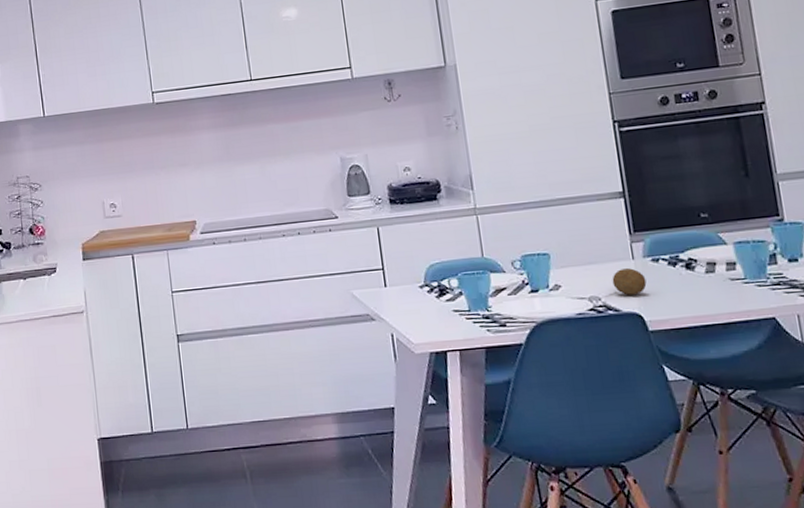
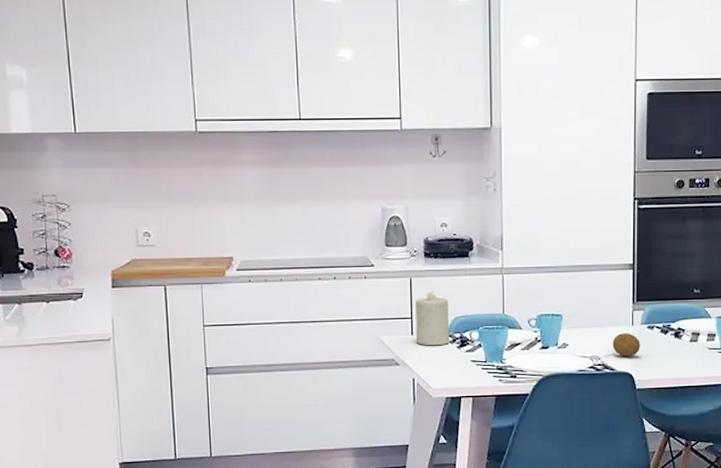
candle: none [385,239,428,298] -> present [416,291,450,346]

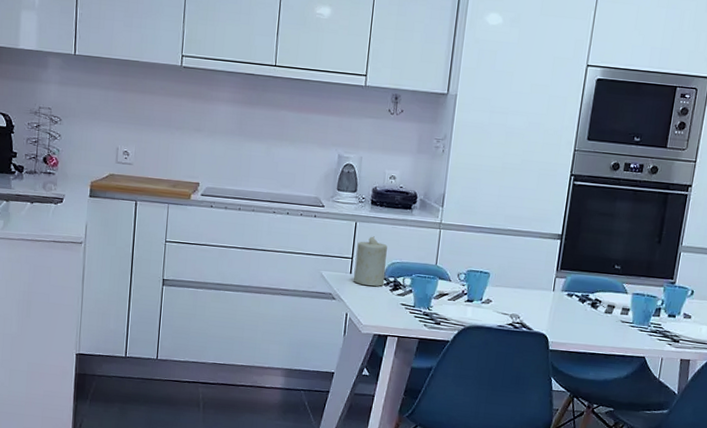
fruit: present [612,333,640,357] -> none [532,297,559,319]

